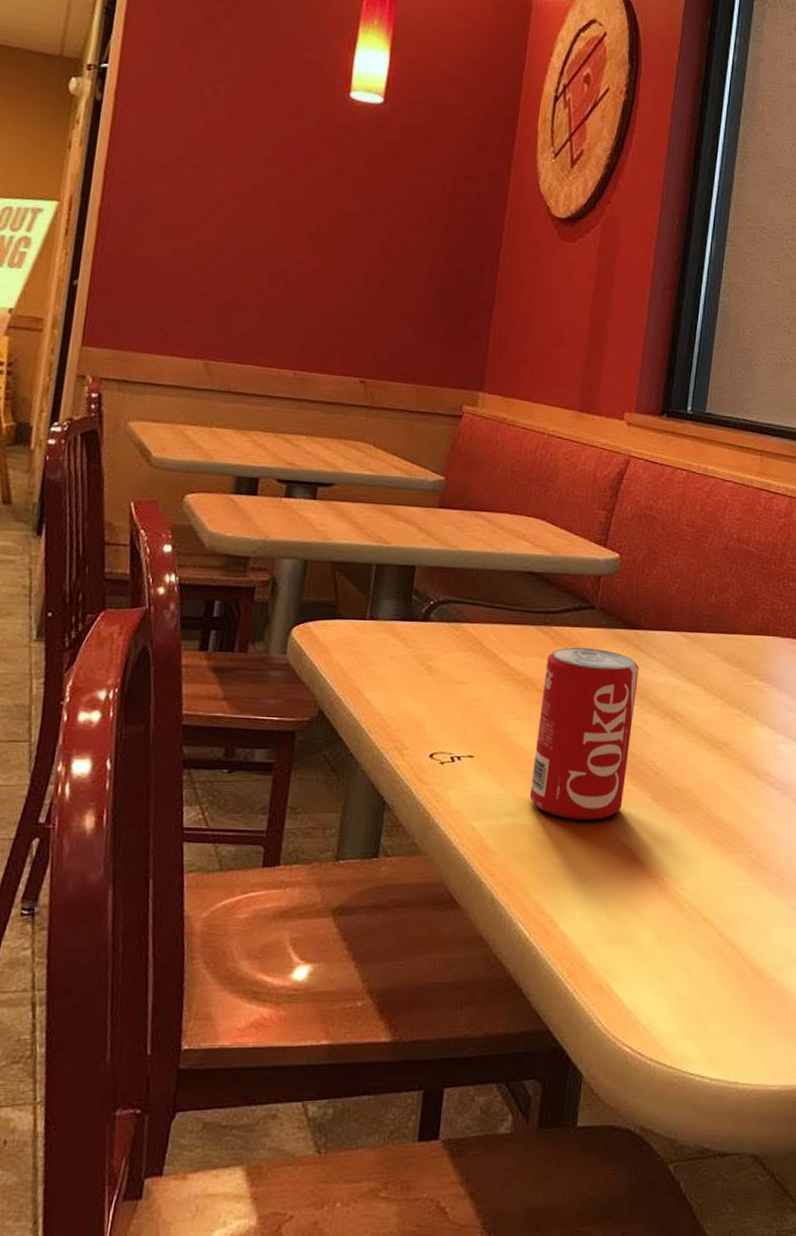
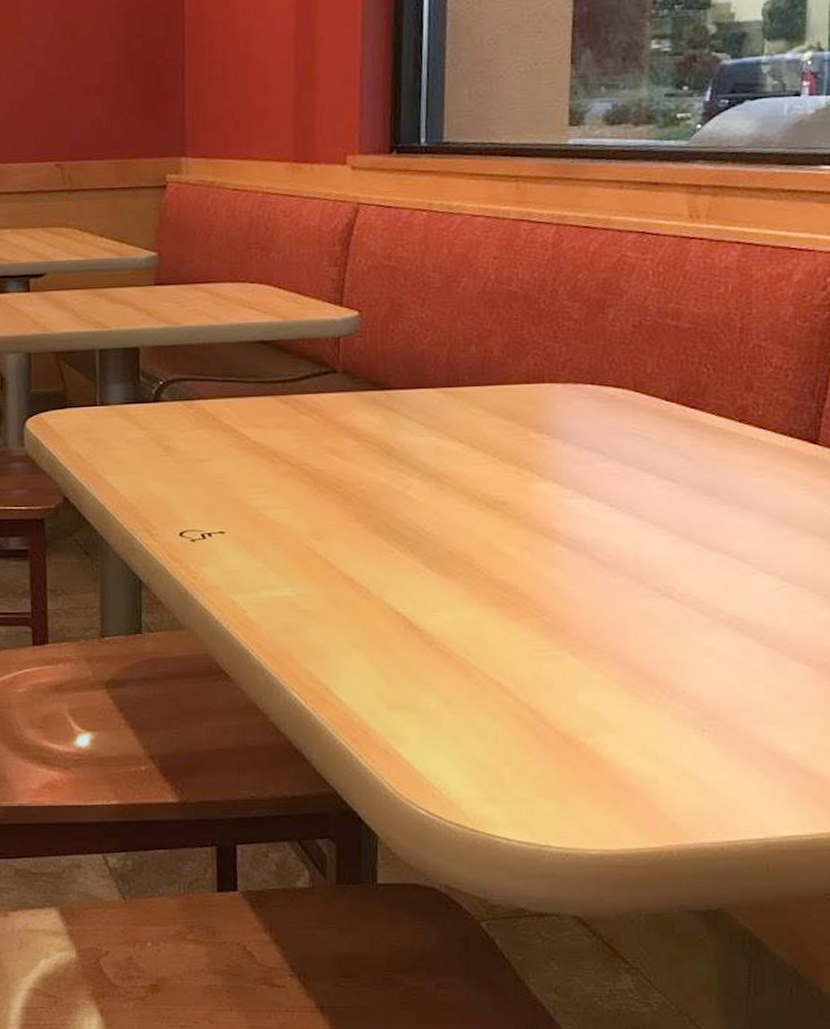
beverage can: present [529,647,639,821] -> none [288,413,395,590]

